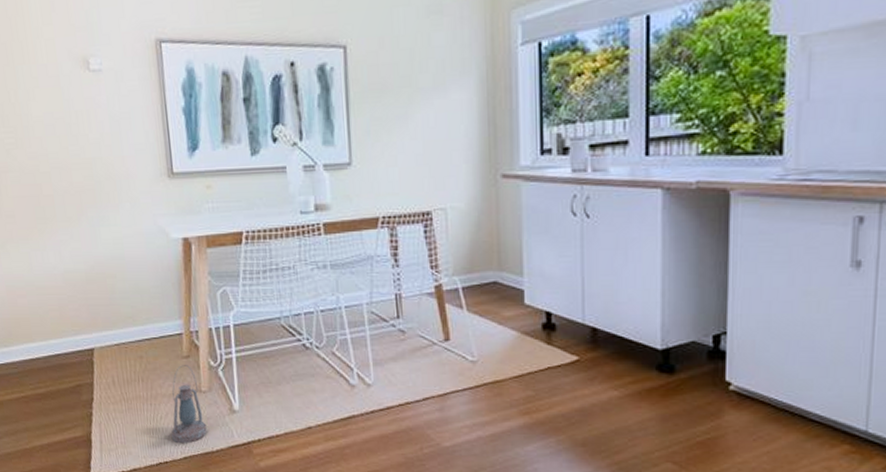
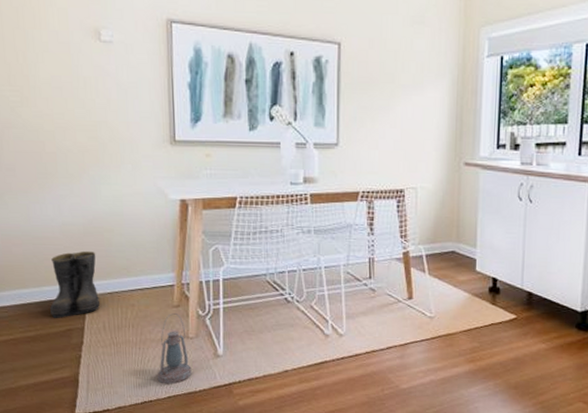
boots: none [56,299,107,373] -> present [50,250,100,318]

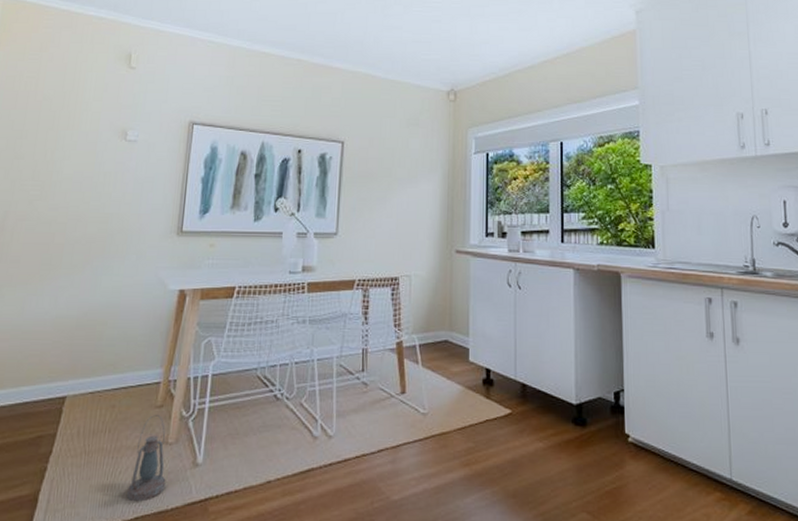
boots: present [50,250,100,318] -> none [23,345,85,423]

